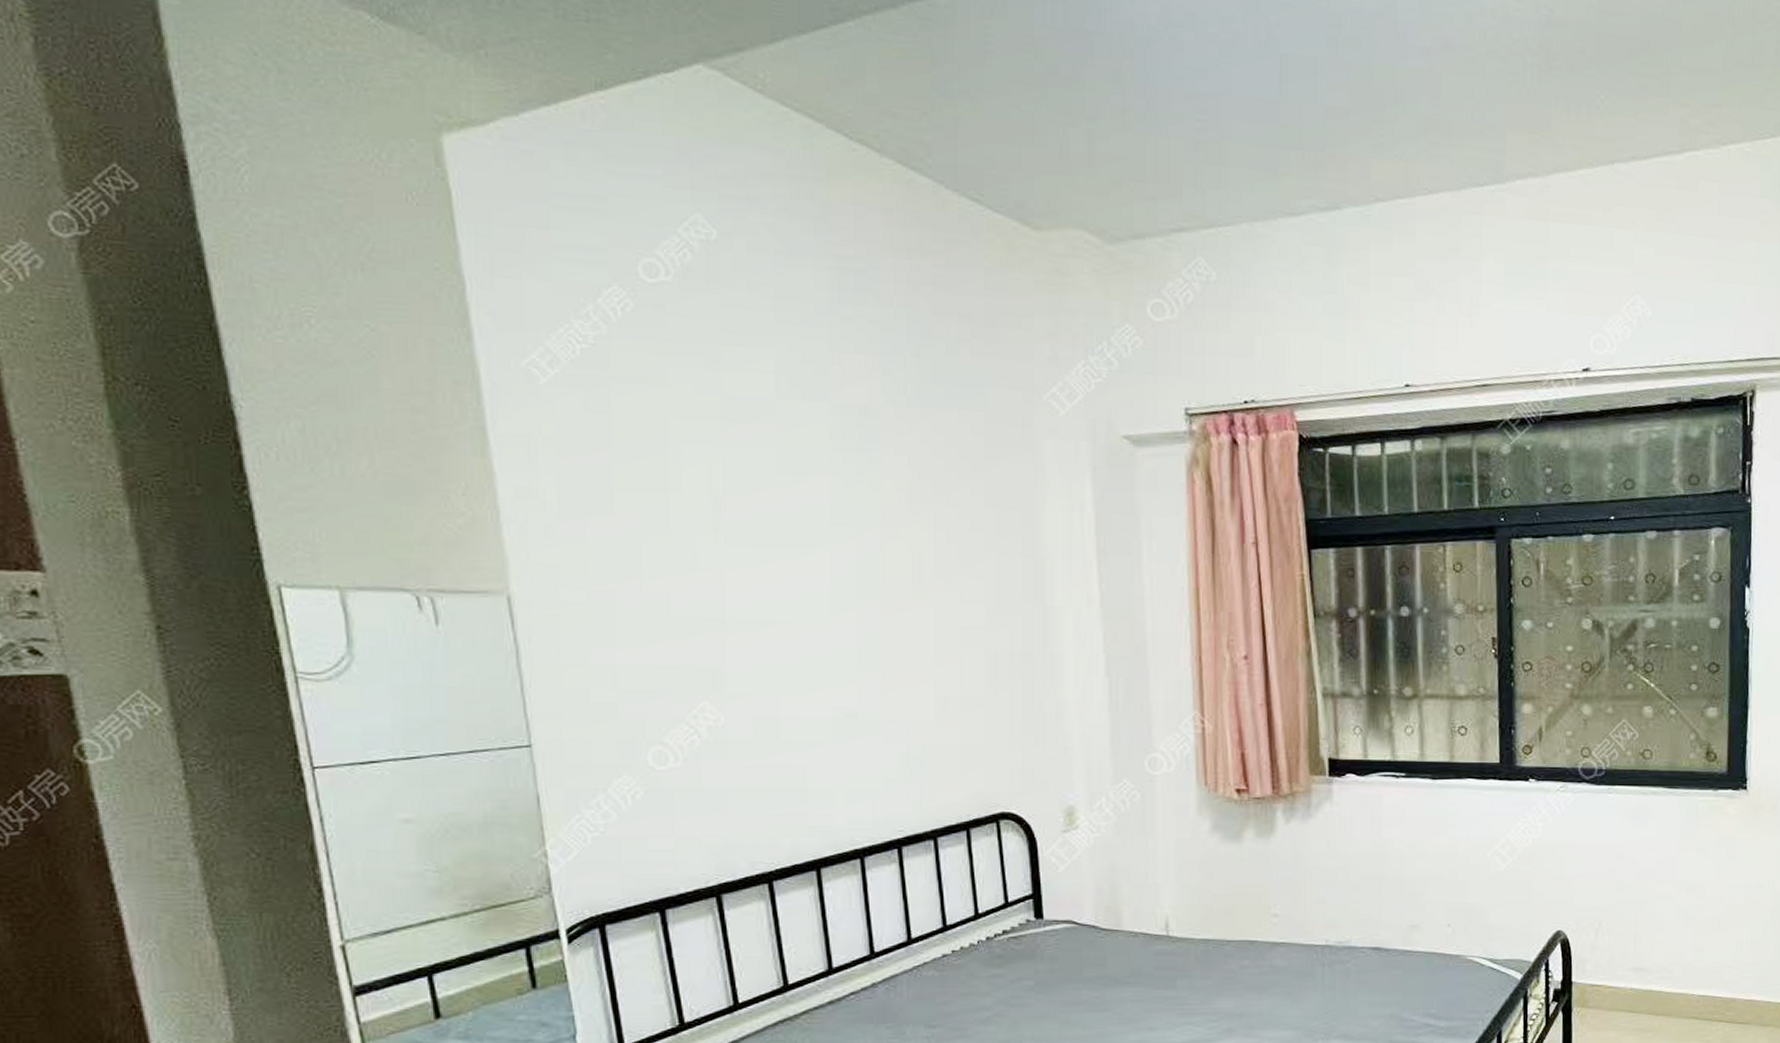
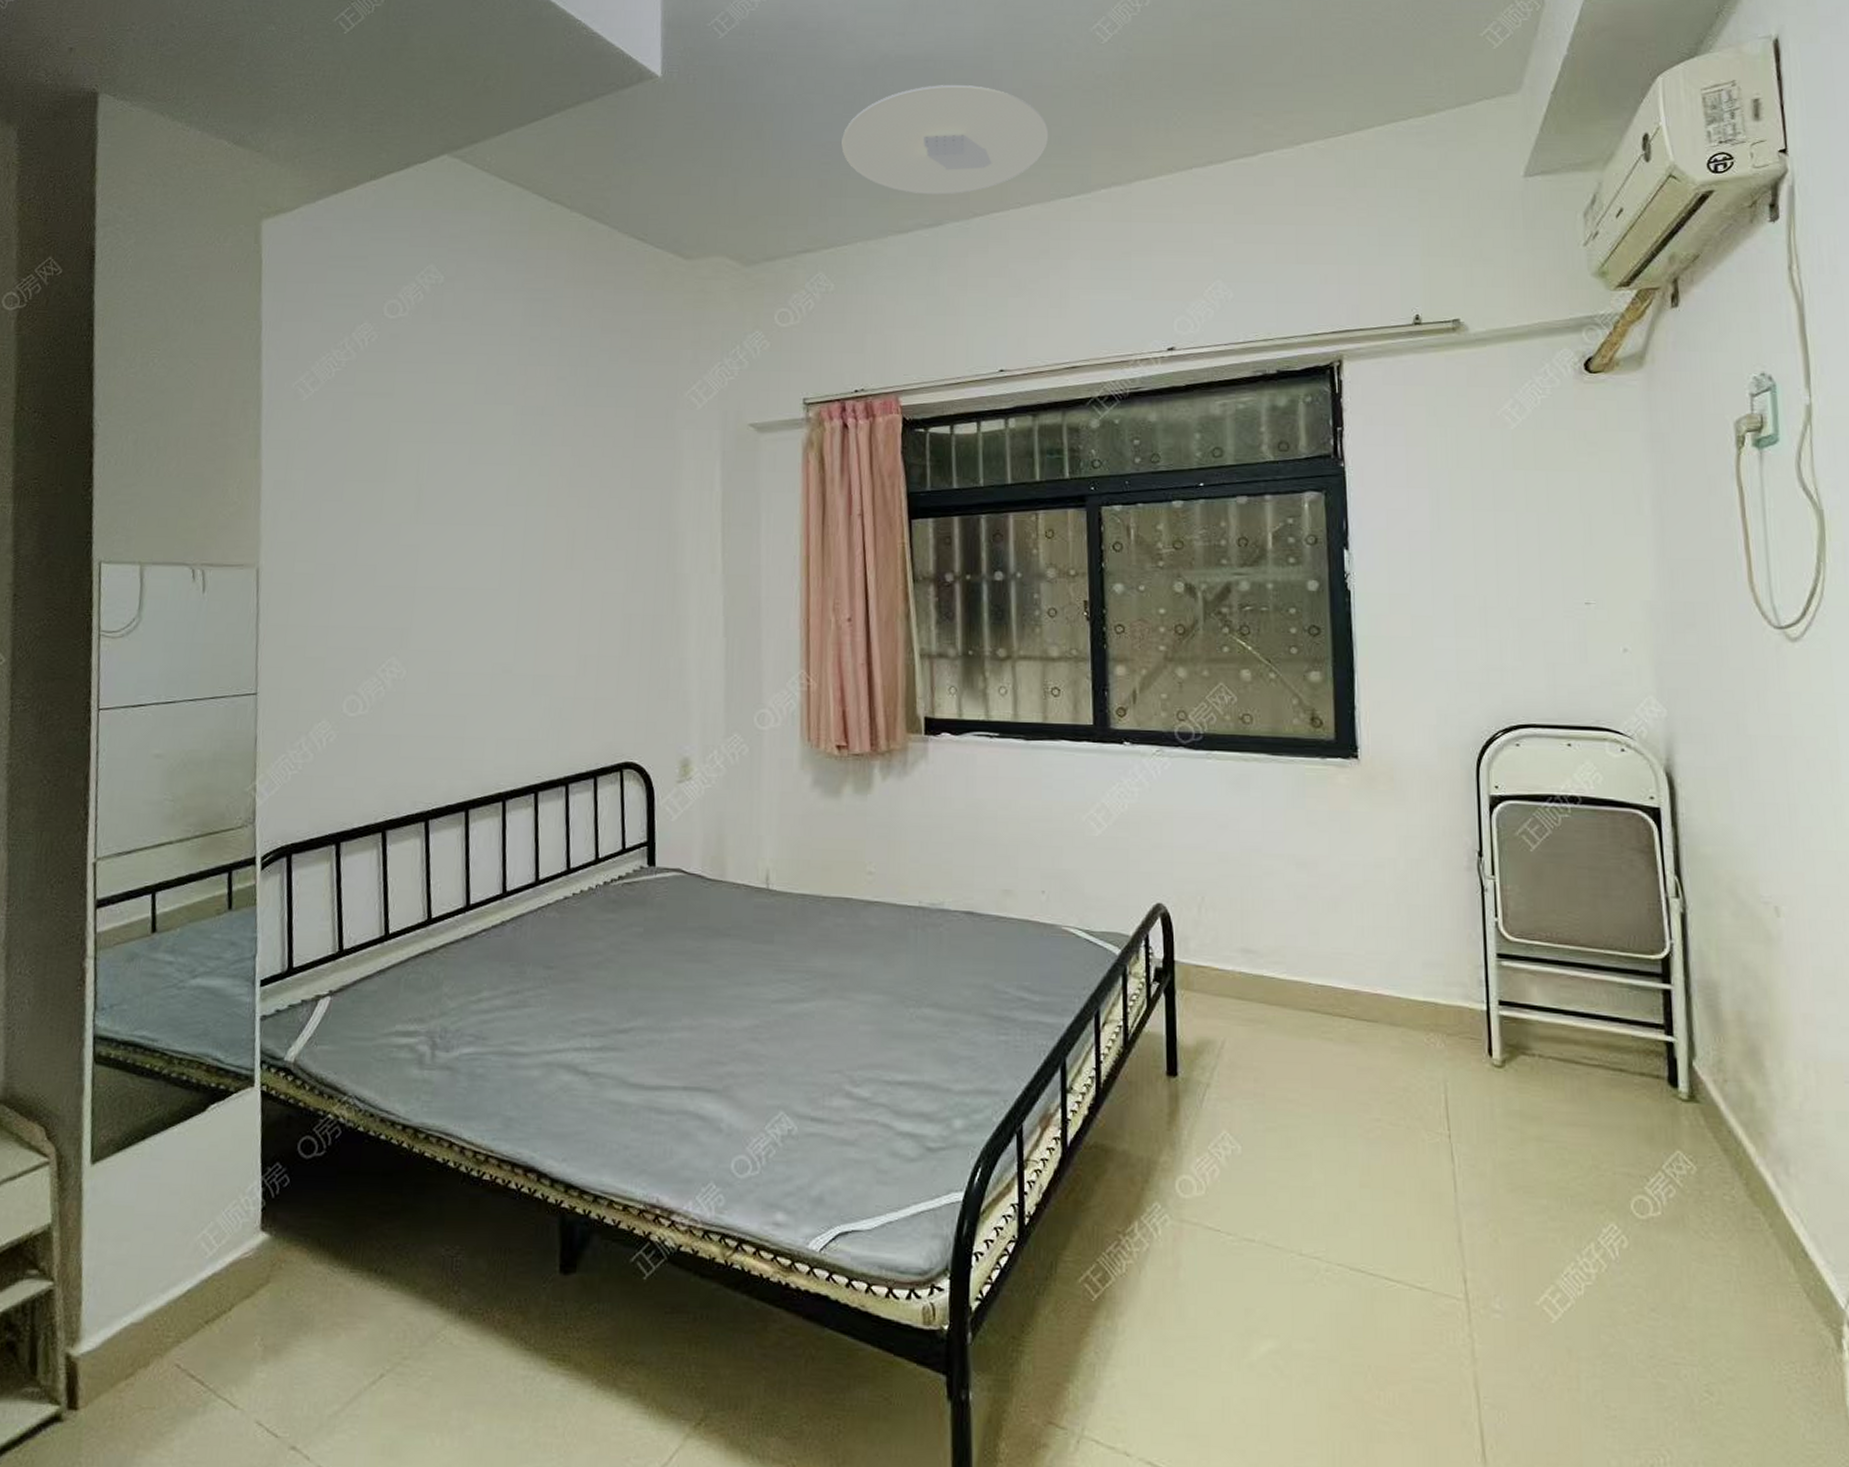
ceiling light: none [1219,32,1460,172] -> present [841,85,1049,195]

